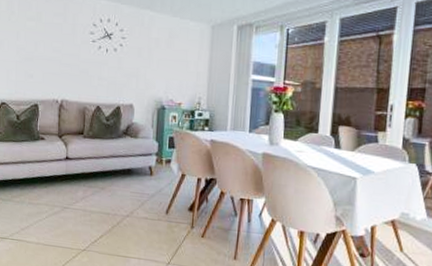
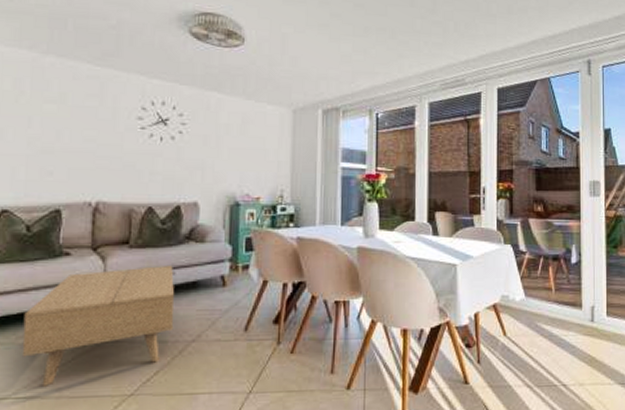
coffee table: none [15,154,116,234] -> present [21,266,176,386]

